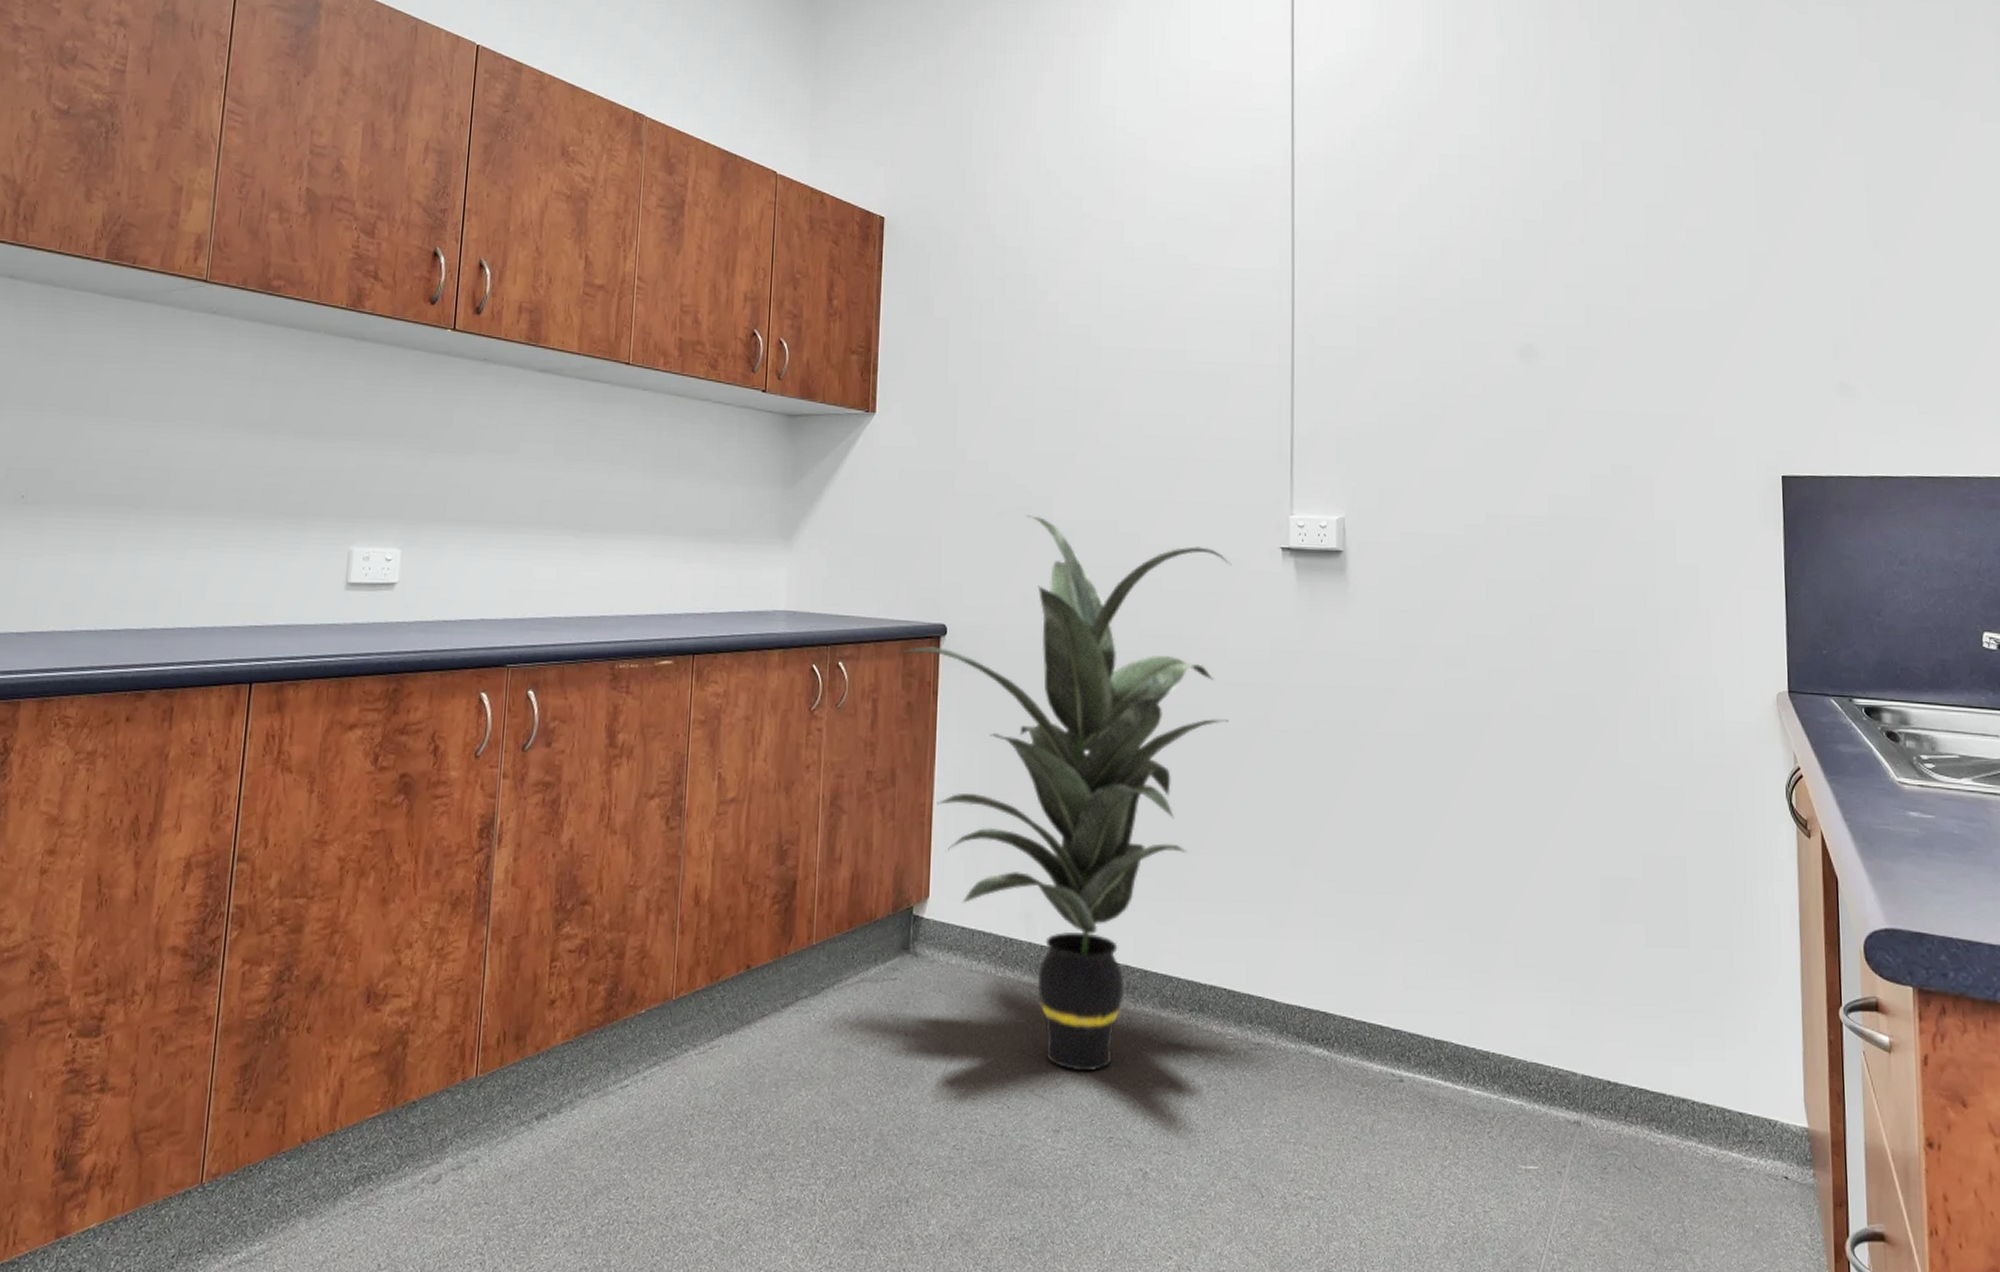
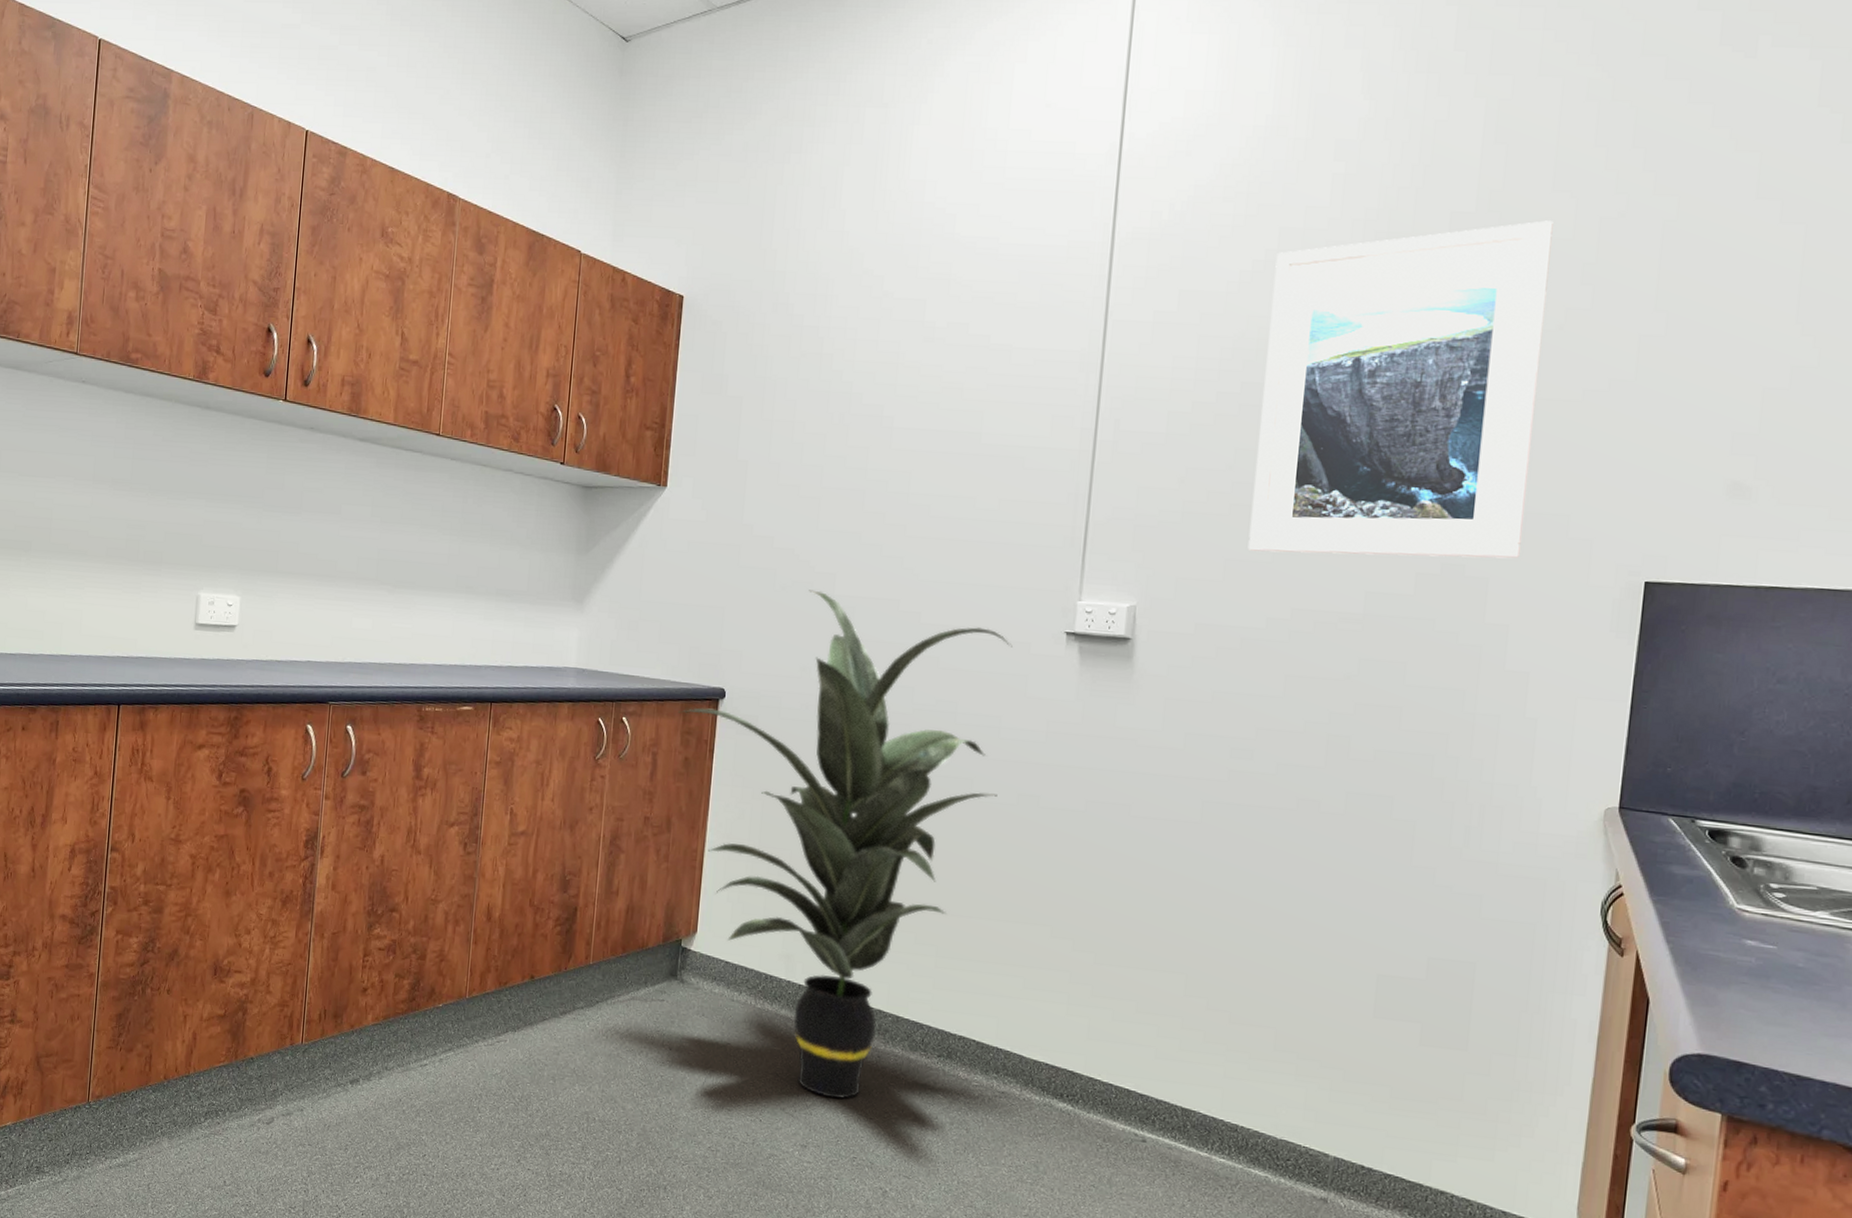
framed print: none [1439,150,1676,460] -> present [1248,220,1554,559]

